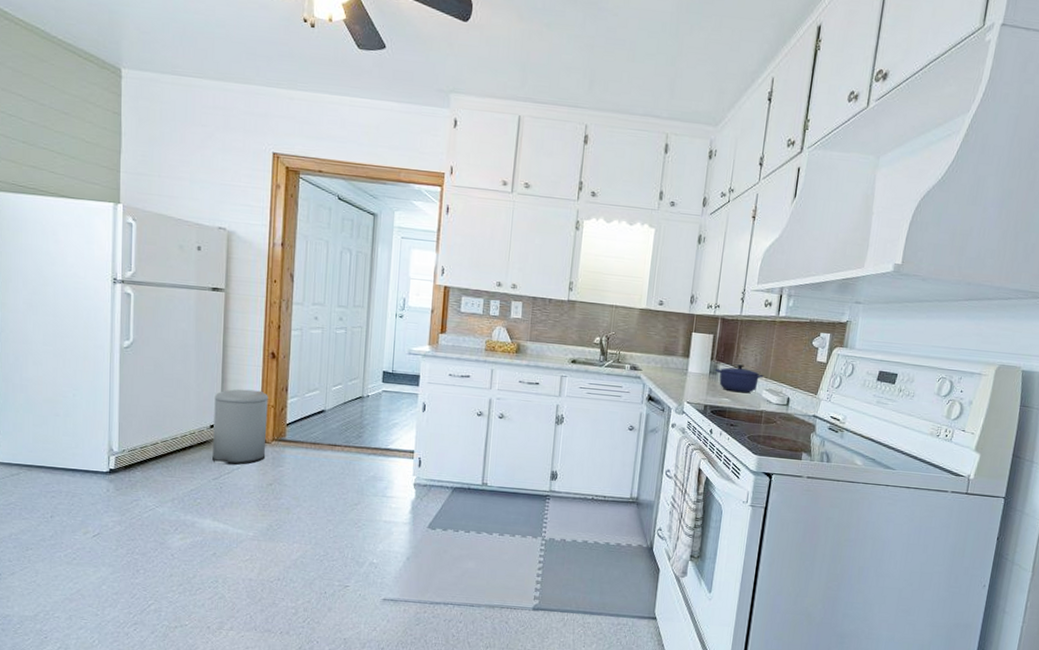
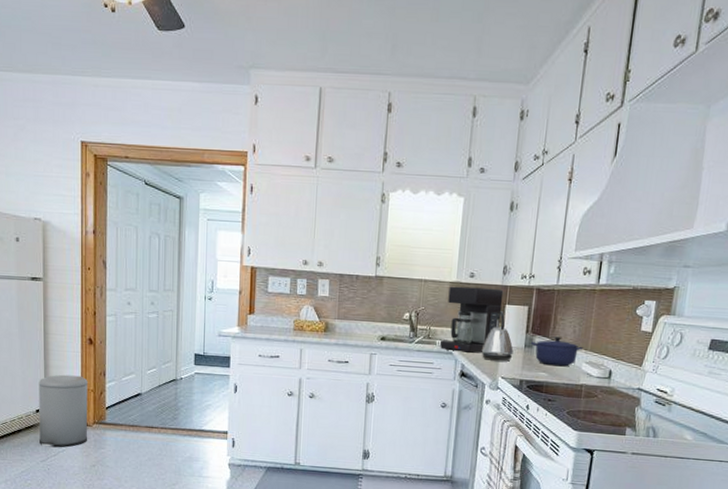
coffee maker: none [629,312,691,379] -> present [440,286,504,354]
kettle: none [668,338,699,388] -> present [481,311,514,362]

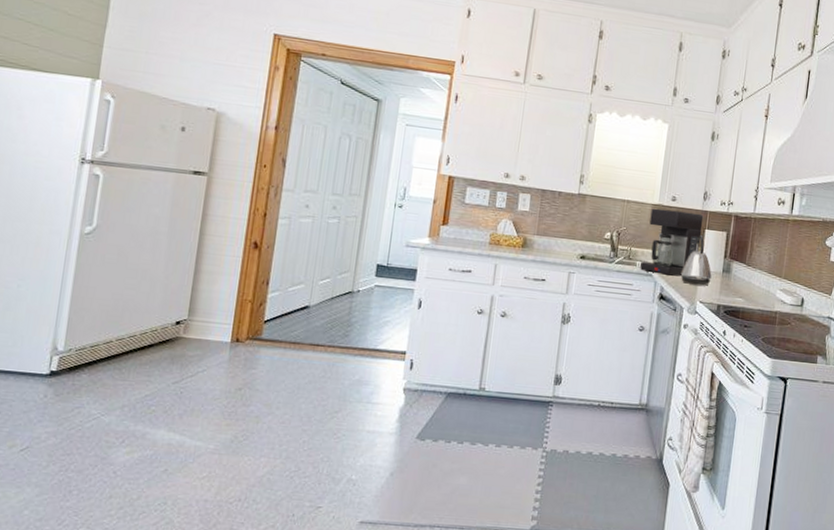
pedal bin: present [38,374,88,448] -> none [174,281,246,367]
cooking pot: present [530,335,584,367] -> none [728,262,778,293]

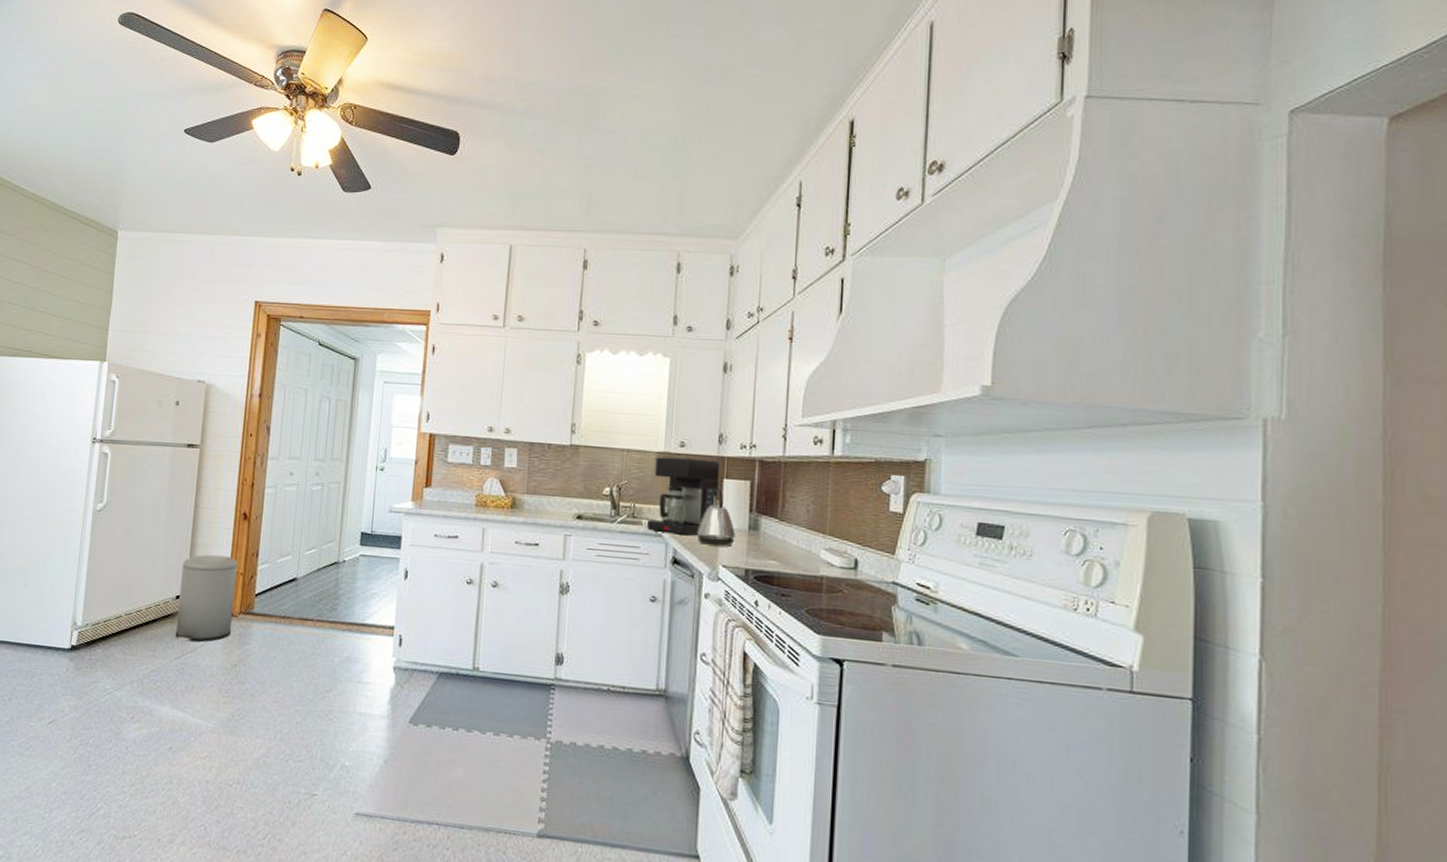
pedal bin: none [174,281,246,367] -> present [176,554,238,642]

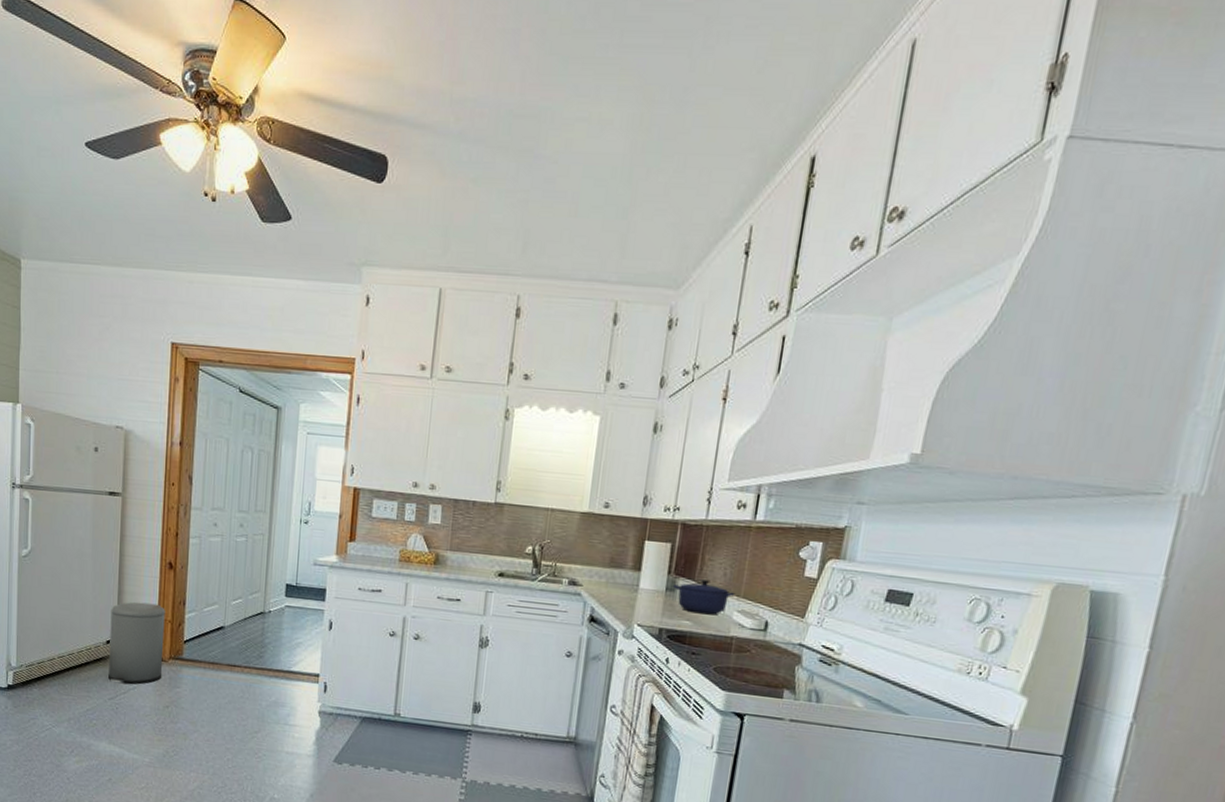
coffee maker: present [647,456,720,537] -> none [567,517,643,596]
kettle: present [696,486,736,547] -> none [614,547,653,607]
cooking pot: none [755,516,821,554] -> present [672,578,735,615]

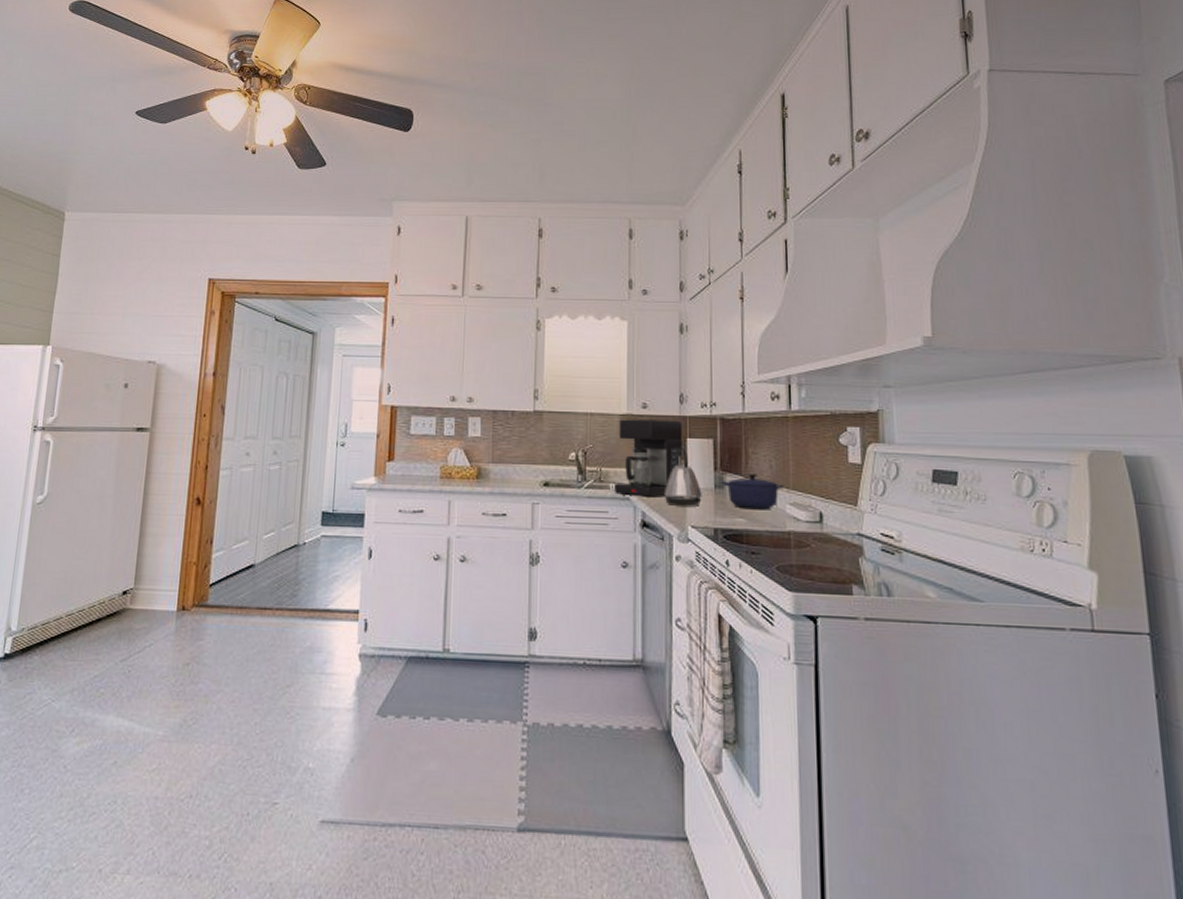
pedal bin: present [108,602,165,684] -> none [122,544,191,641]
coffee maker: none [567,517,643,596] -> present [615,419,683,499]
kettle: none [614,547,653,607] -> present [663,446,702,508]

